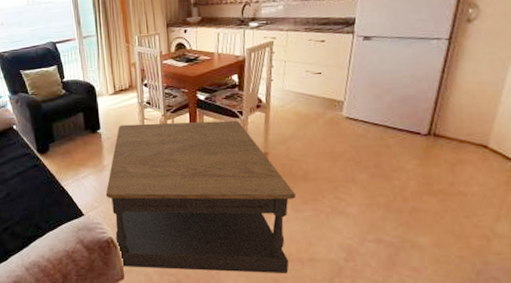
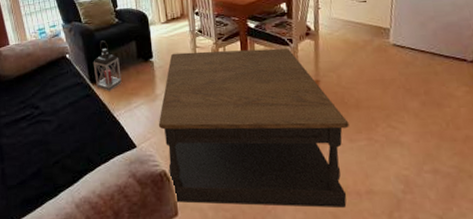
lantern: none [40,112,69,162] -> present [93,40,122,91]

